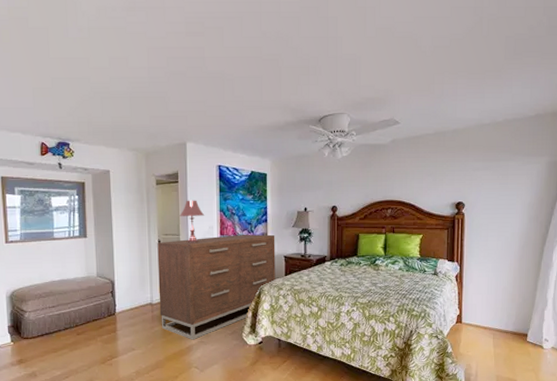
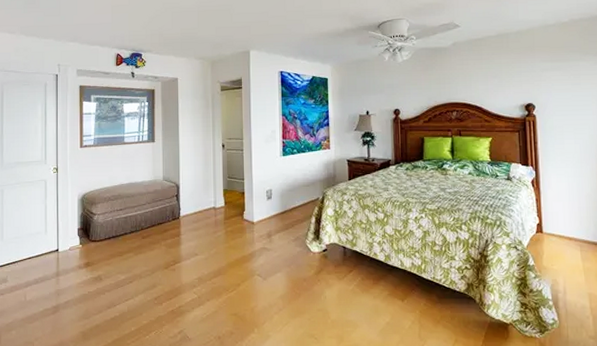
dresser: present [157,234,276,340] -> none [221,138,339,246]
table lamp: present [179,200,205,243] -> none [243,105,268,147]

